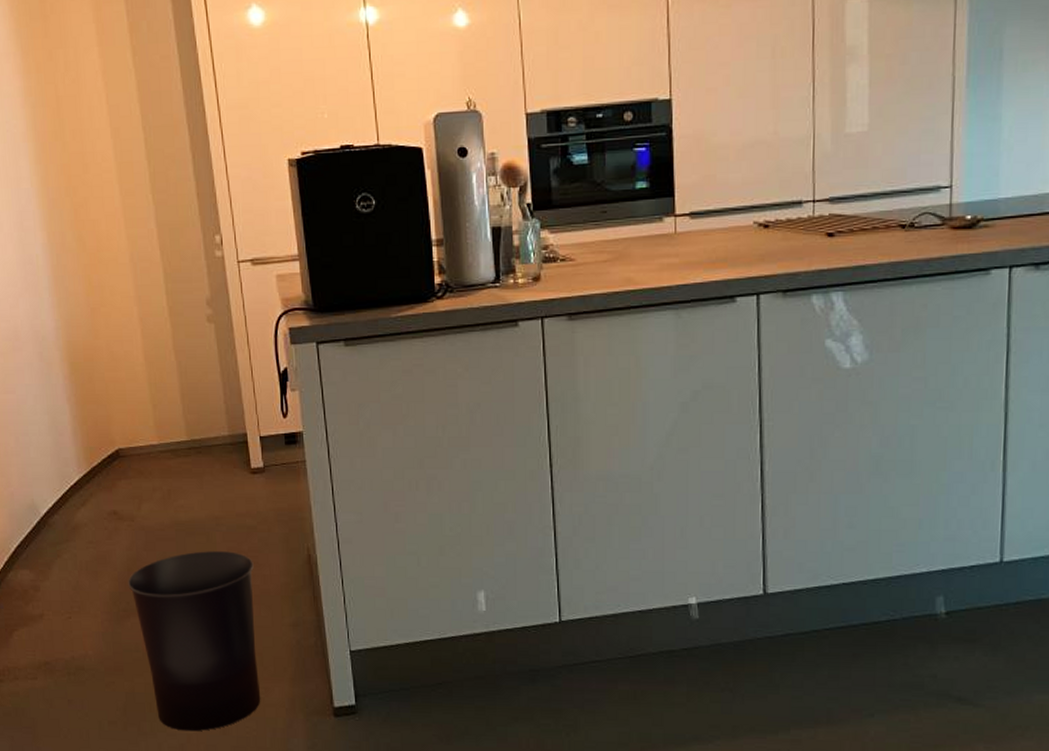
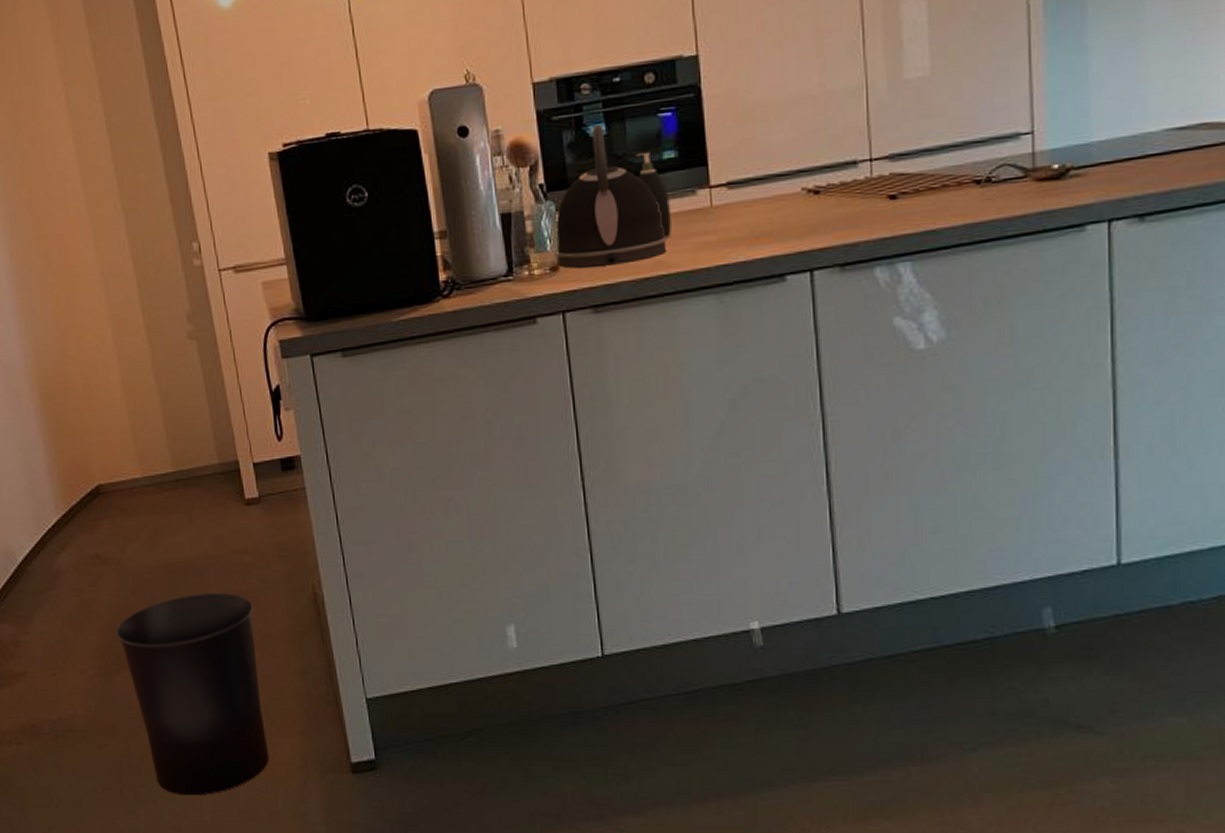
kettle: none [538,153,635,280] -> present [555,124,667,269]
soap dispenser: none [613,182,640,259] -> present [636,153,672,239]

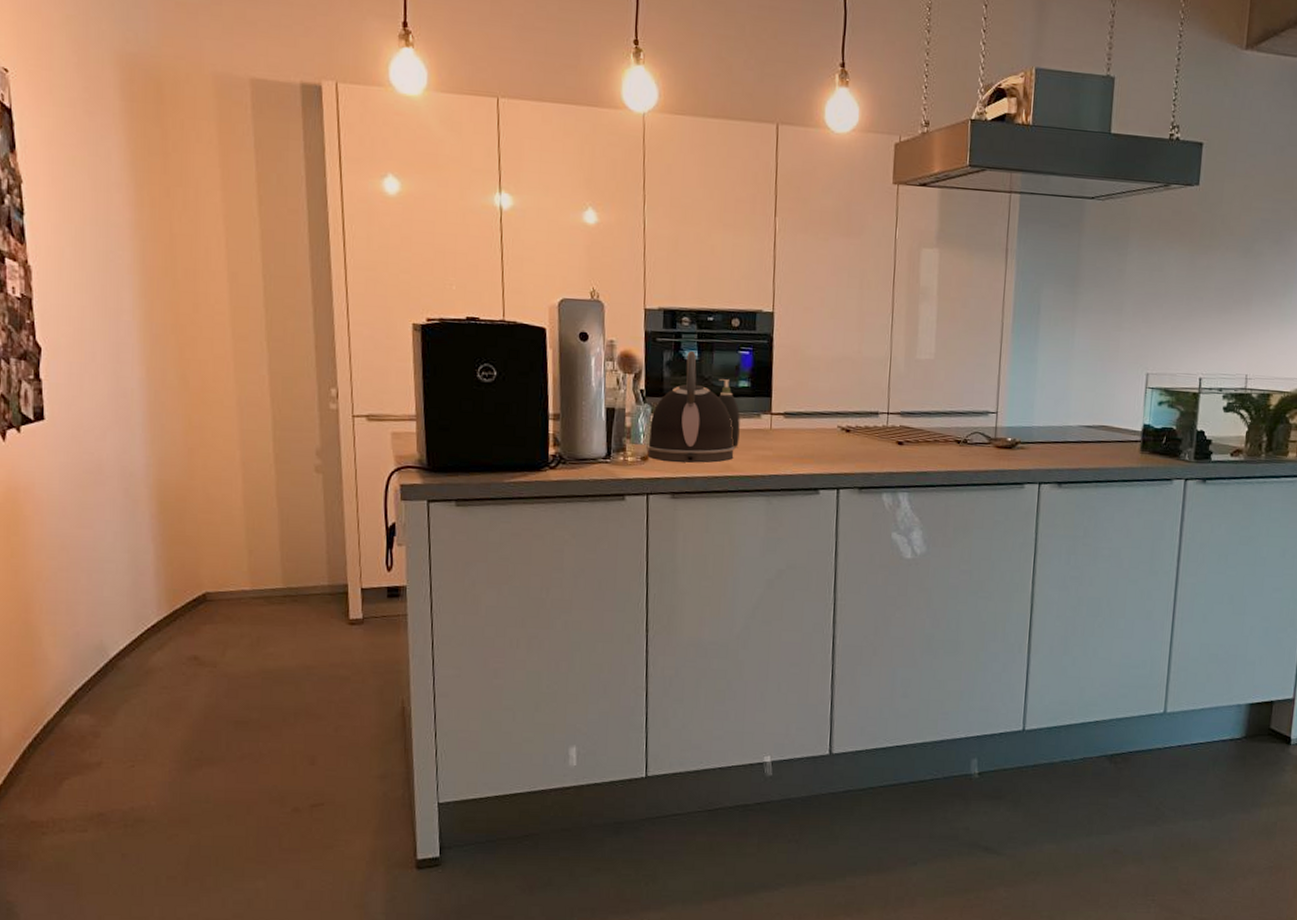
waste bin: present [116,593,270,796] -> none [203,700,344,886]

